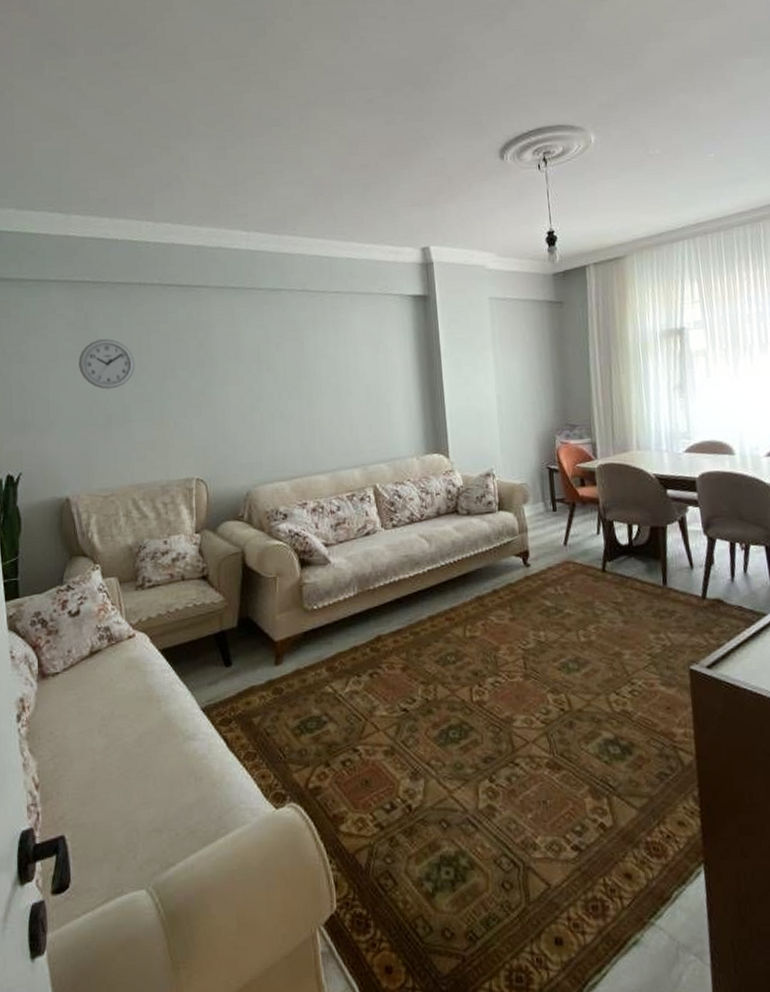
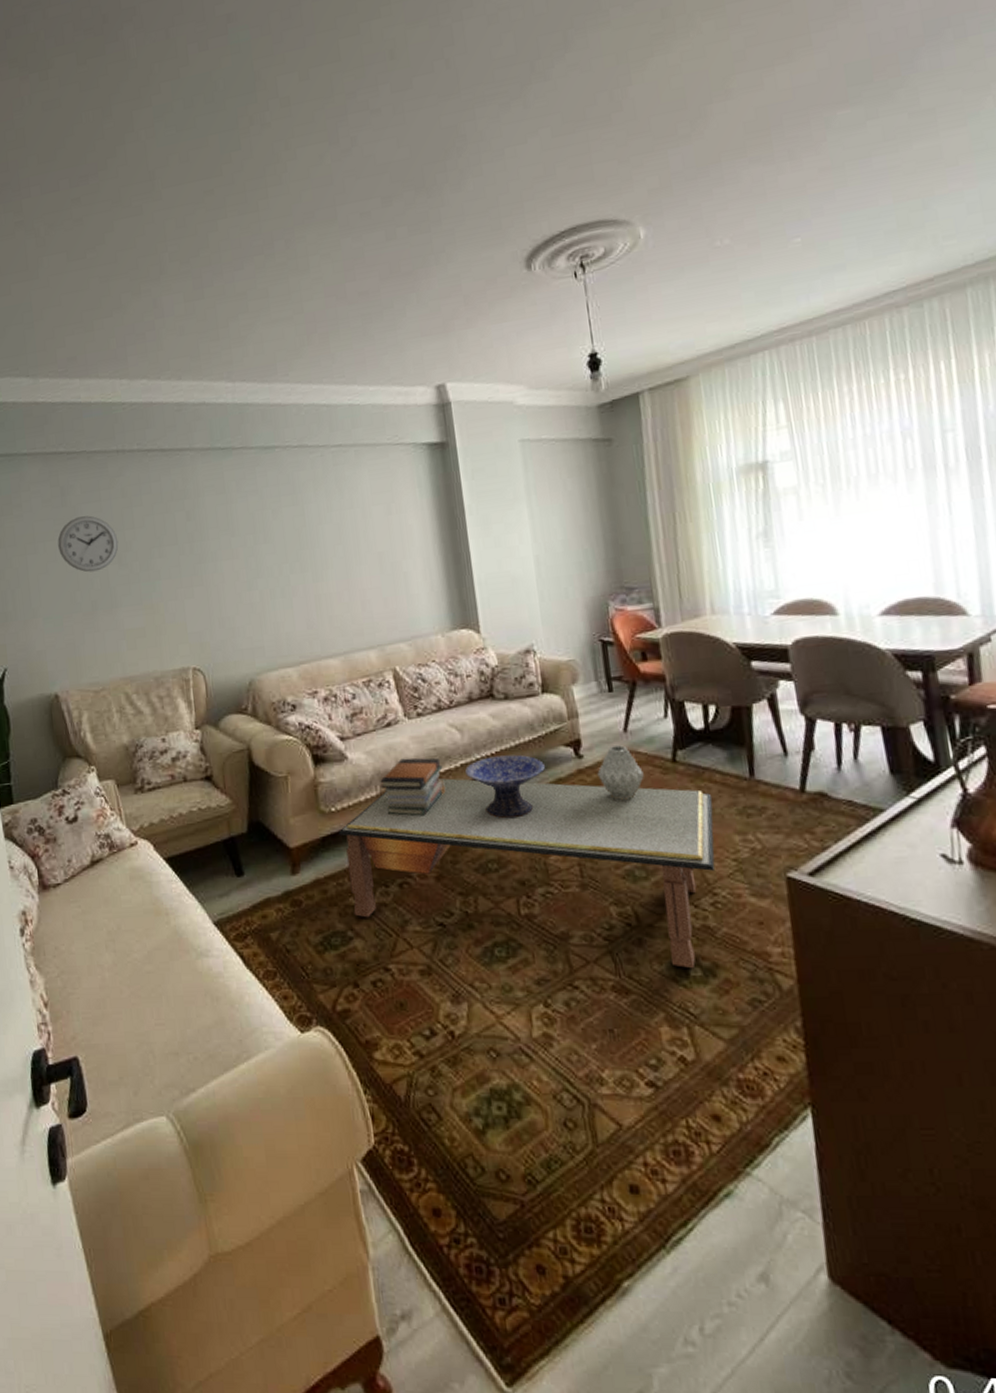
coffee table: none [319,582,634,748] -> present [339,778,715,969]
book stack: none [358,563,414,615] -> present [380,758,446,817]
decorative bowl: none [430,562,499,618] -> present [464,755,546,819]
vase: none [541,557,579,603] -> present [597,745,644,800]

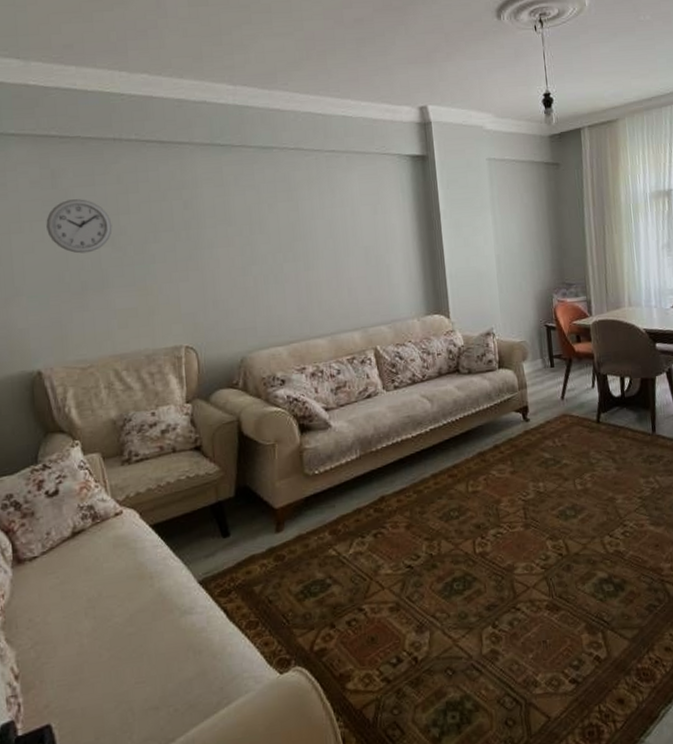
coffee table: present [339,778,715,969] -> none [321,441,626,586]
book stack: present [380,758,446,817] -> none [360,424,417,475]
decorative bowl: present [464,755,546,819] -> none [433,420,500,474]
vase: present [597,745,644,800] -> none [540,410,576,454]

